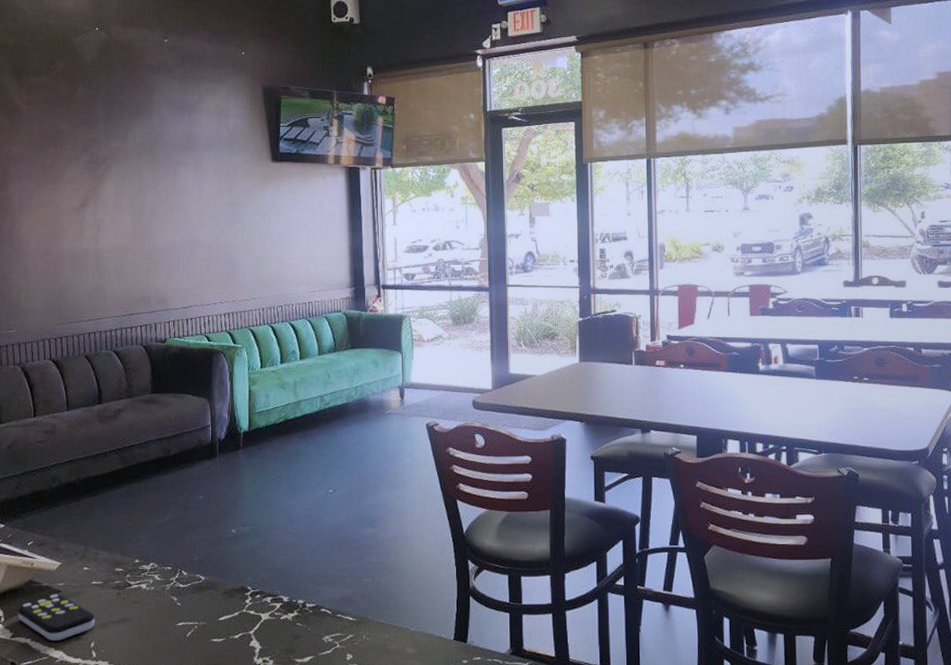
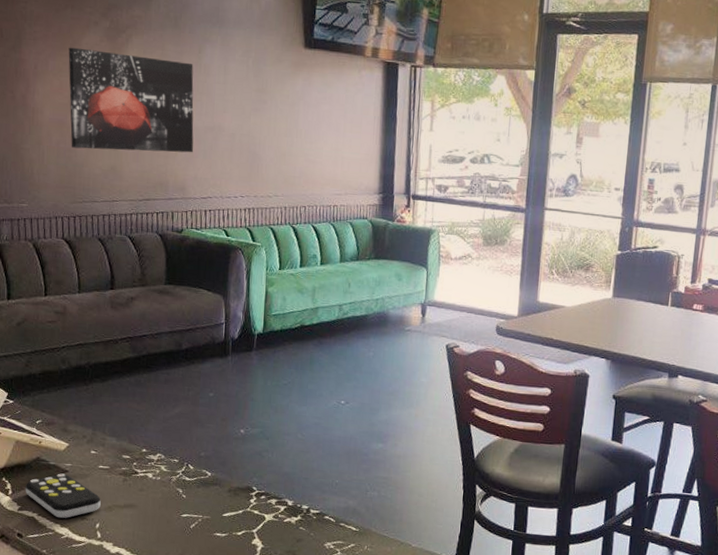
wall art: none [51,181,173,273] -> present [68,47,194,153]

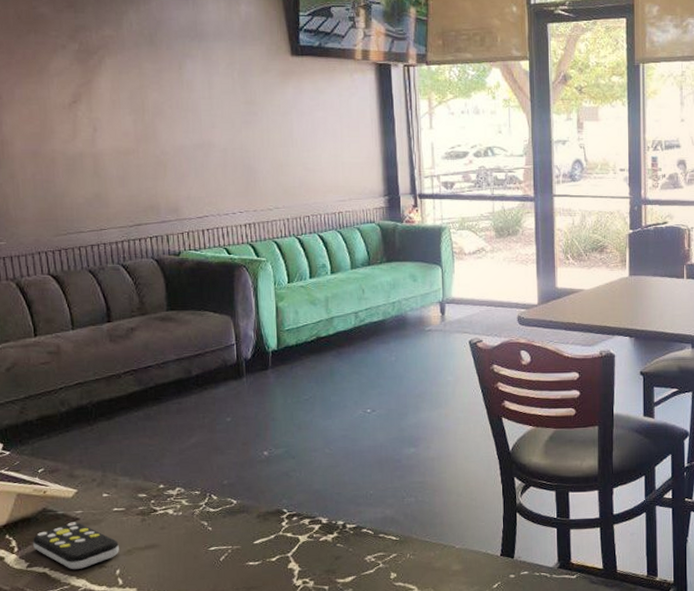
wall art: present [68,47,194,153] -> none [35,73,184,178]

